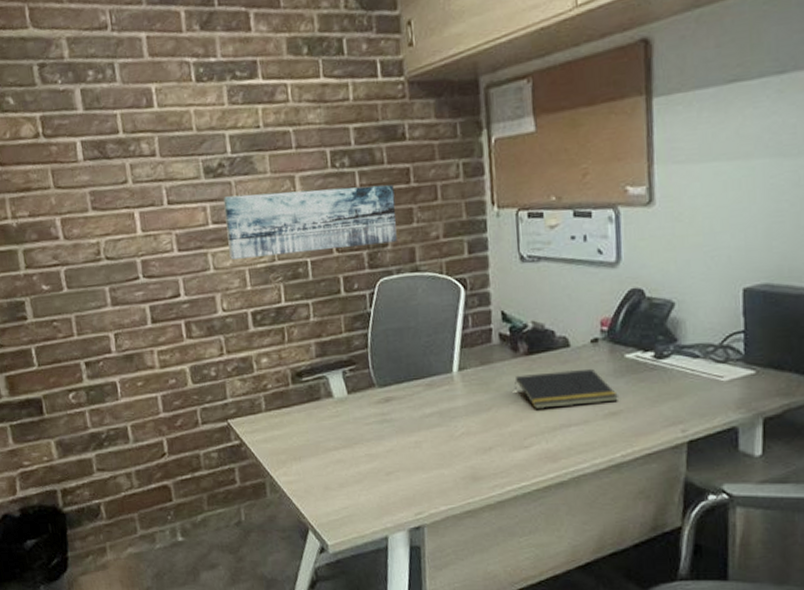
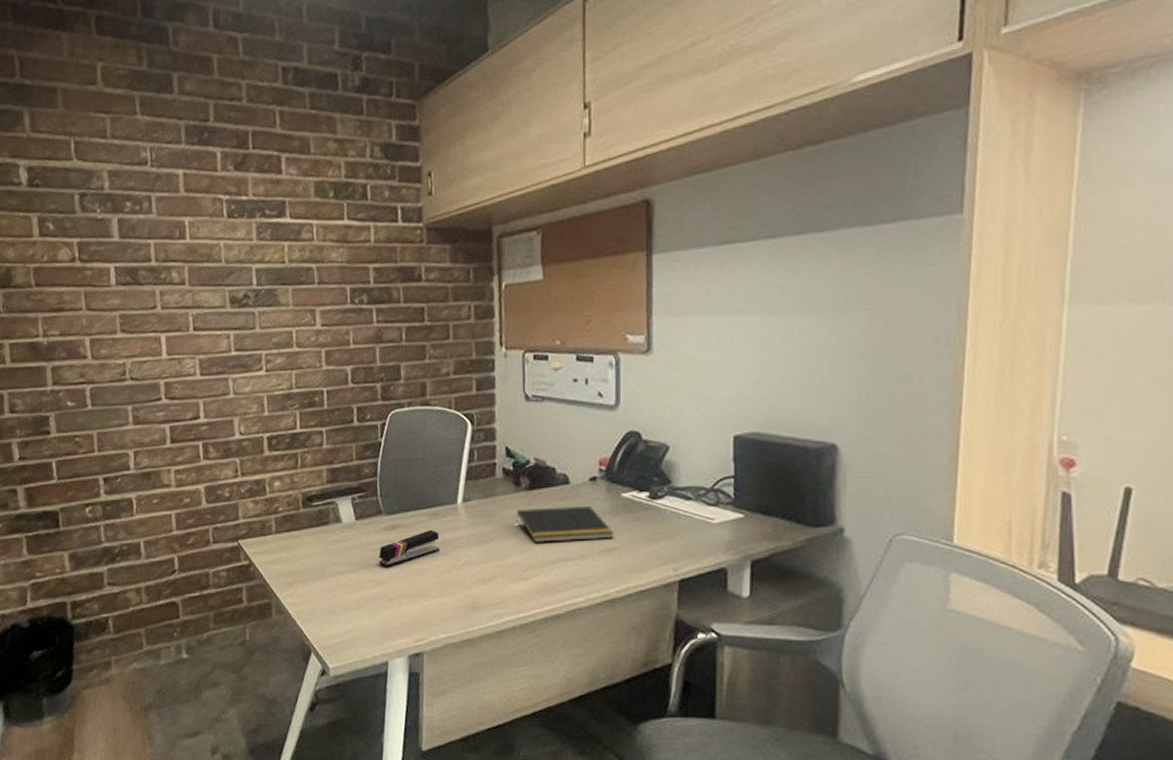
wall art: present [223,185,397,260] -> none [246,322,410,386]
stapler: none [373,400,437,441] -> present [378,529,440,567]

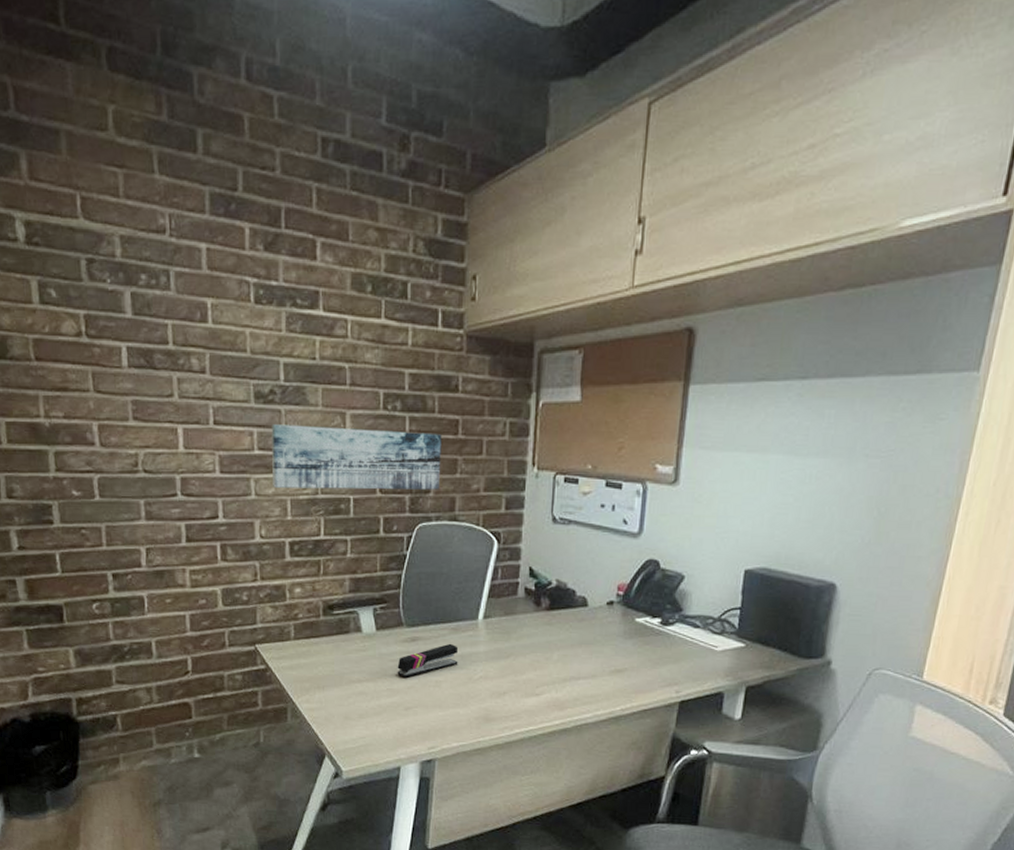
wall art: none [246,322,410,386] -> present [271,424,442,490]
notepad: present [515,505,614,544] -> none [532,627,625,662]

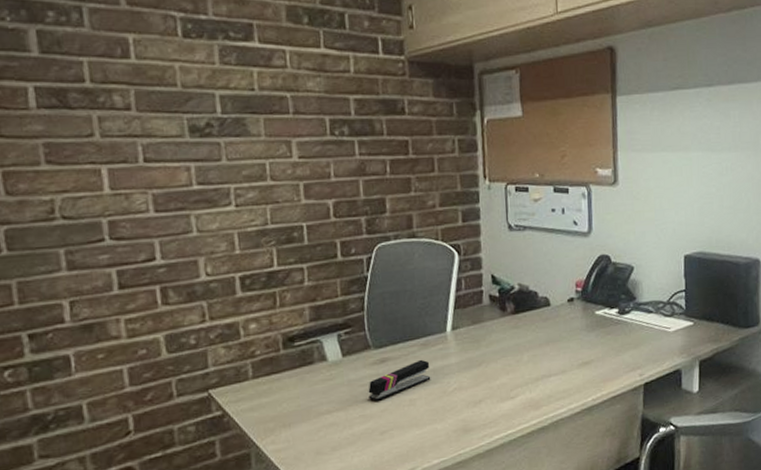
wall art: present [271,424,442,490] -> none [210,155,395,222]

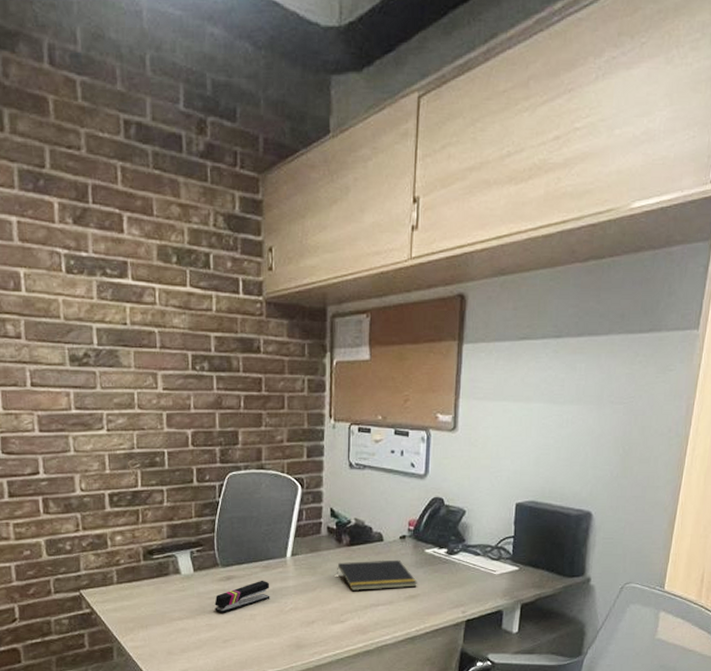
notepad: none [502,324,590,363] -> present [336,559,417,592]

